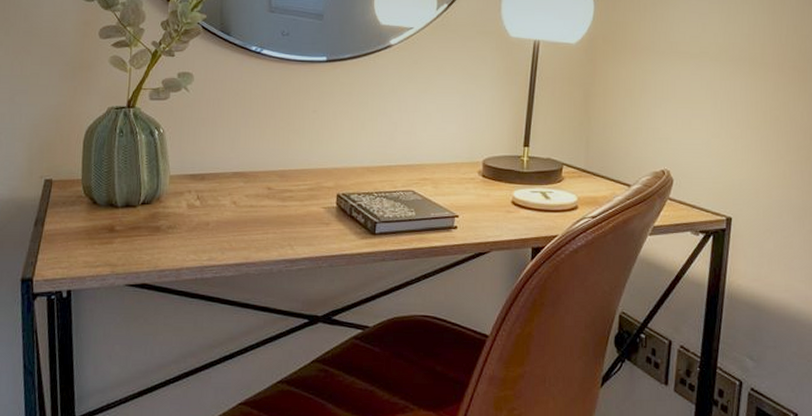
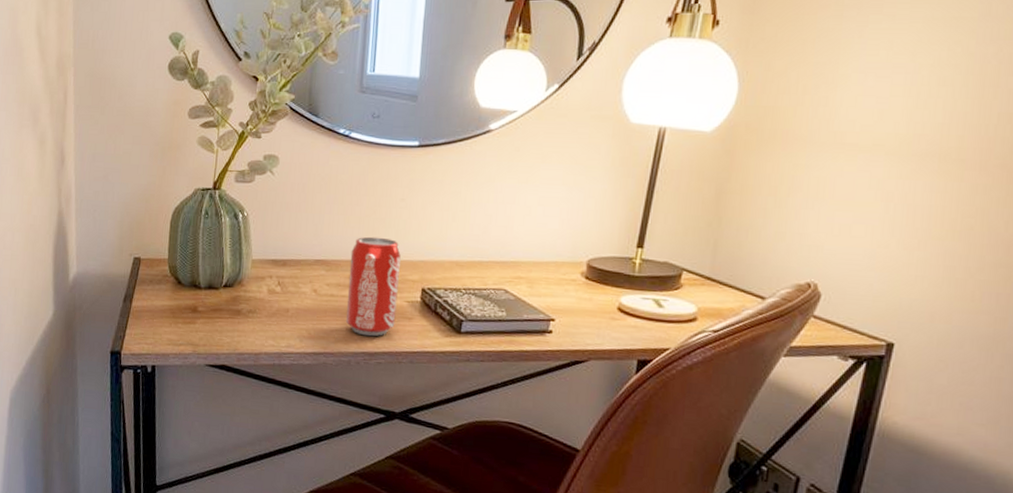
beverage can: none [265,147,316,244] -> present [345,236,401,337]

